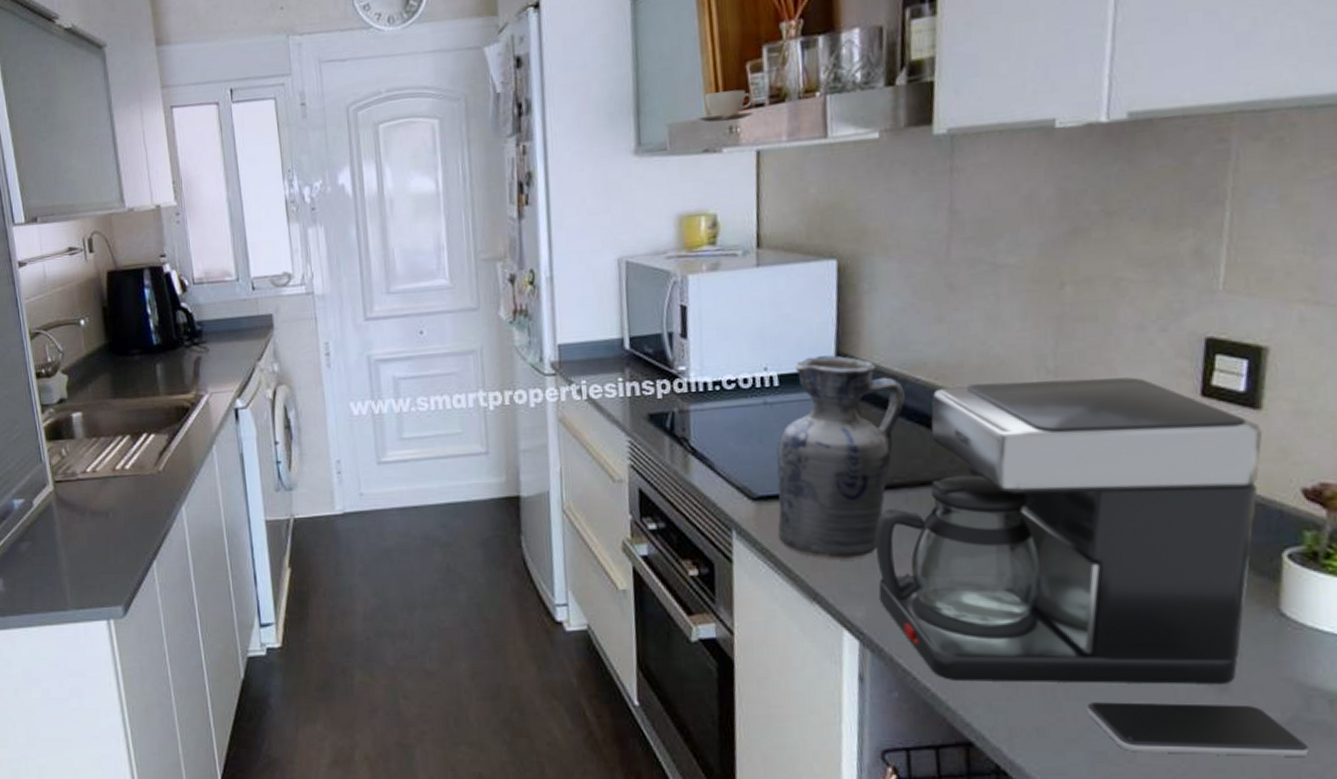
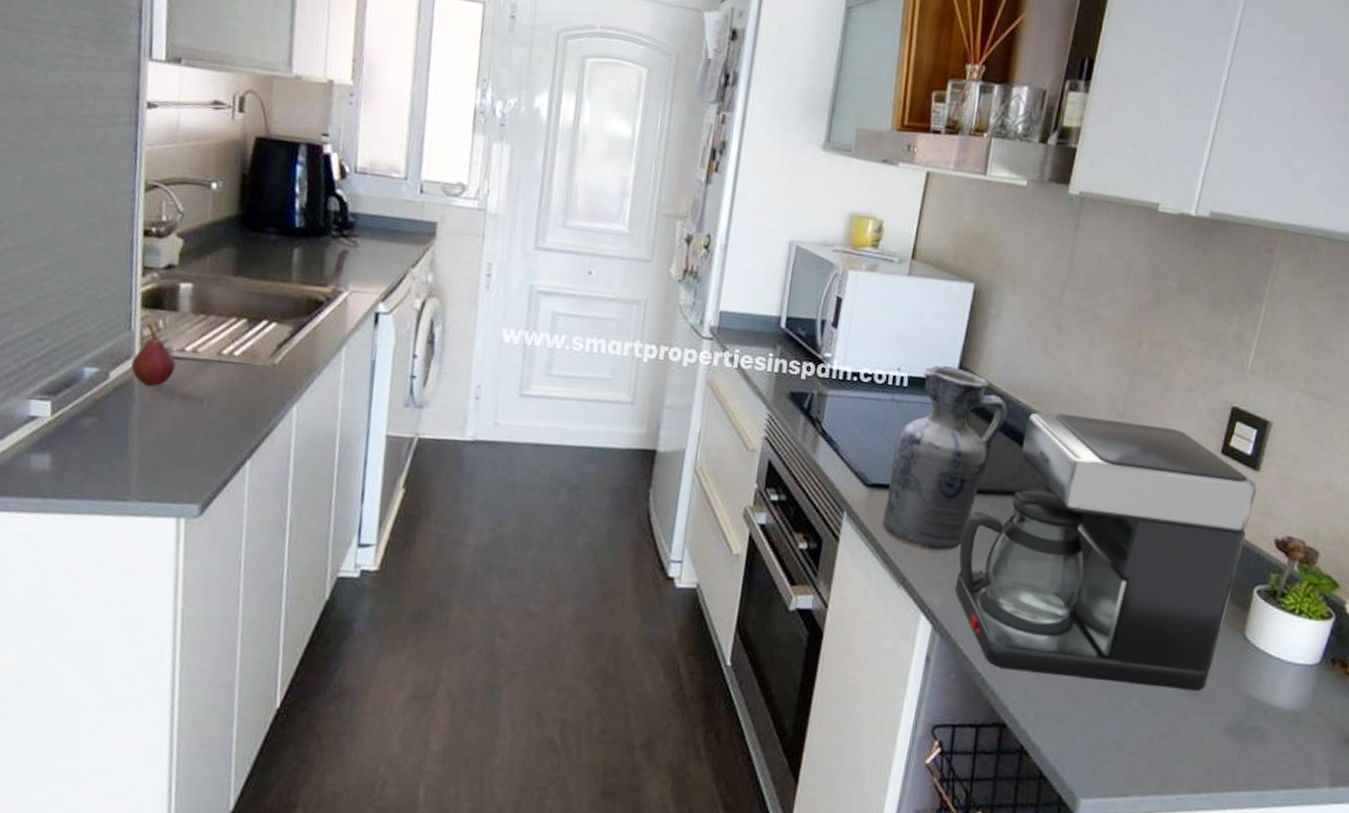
fruit: none [48,452,82,508] -> present [131,322,176,386]
teacup: present [696,89,754,123] -> none [882,110,933,141]
smartphone: present [1086,702,1309,756] -> none [1096,697,1245,755]

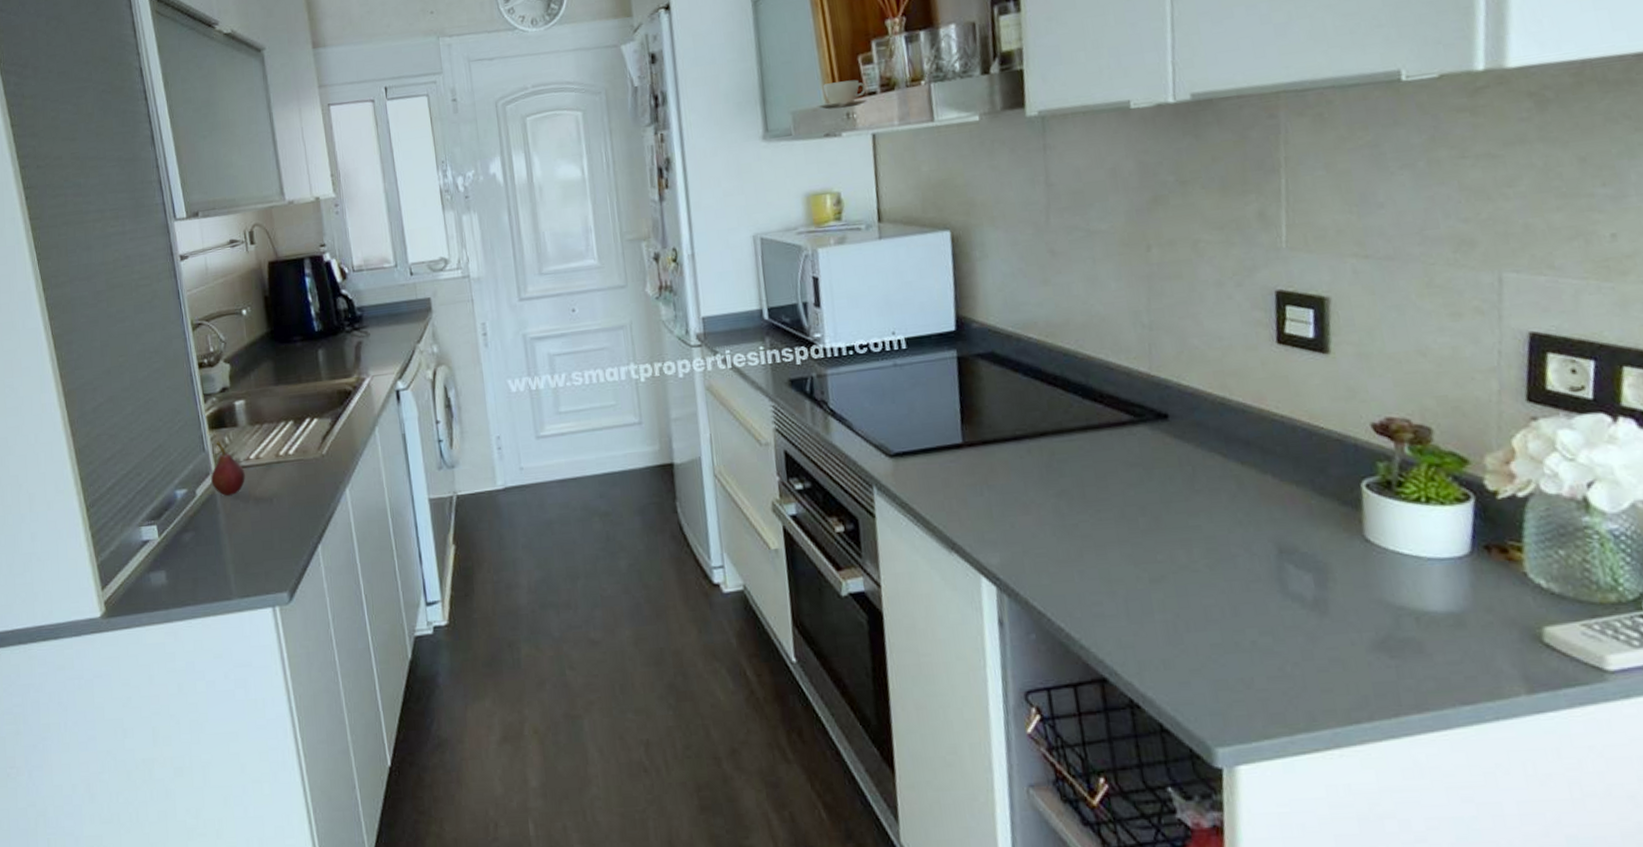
teacup: none [882,110,933,141] -> present [817,79,867,110]
ceramic jug: present [882,365,1007,552] -> none [909,318,1021,510]
coffee maker: present [954,412,1257,691] -> none [1003,329,1334,620]

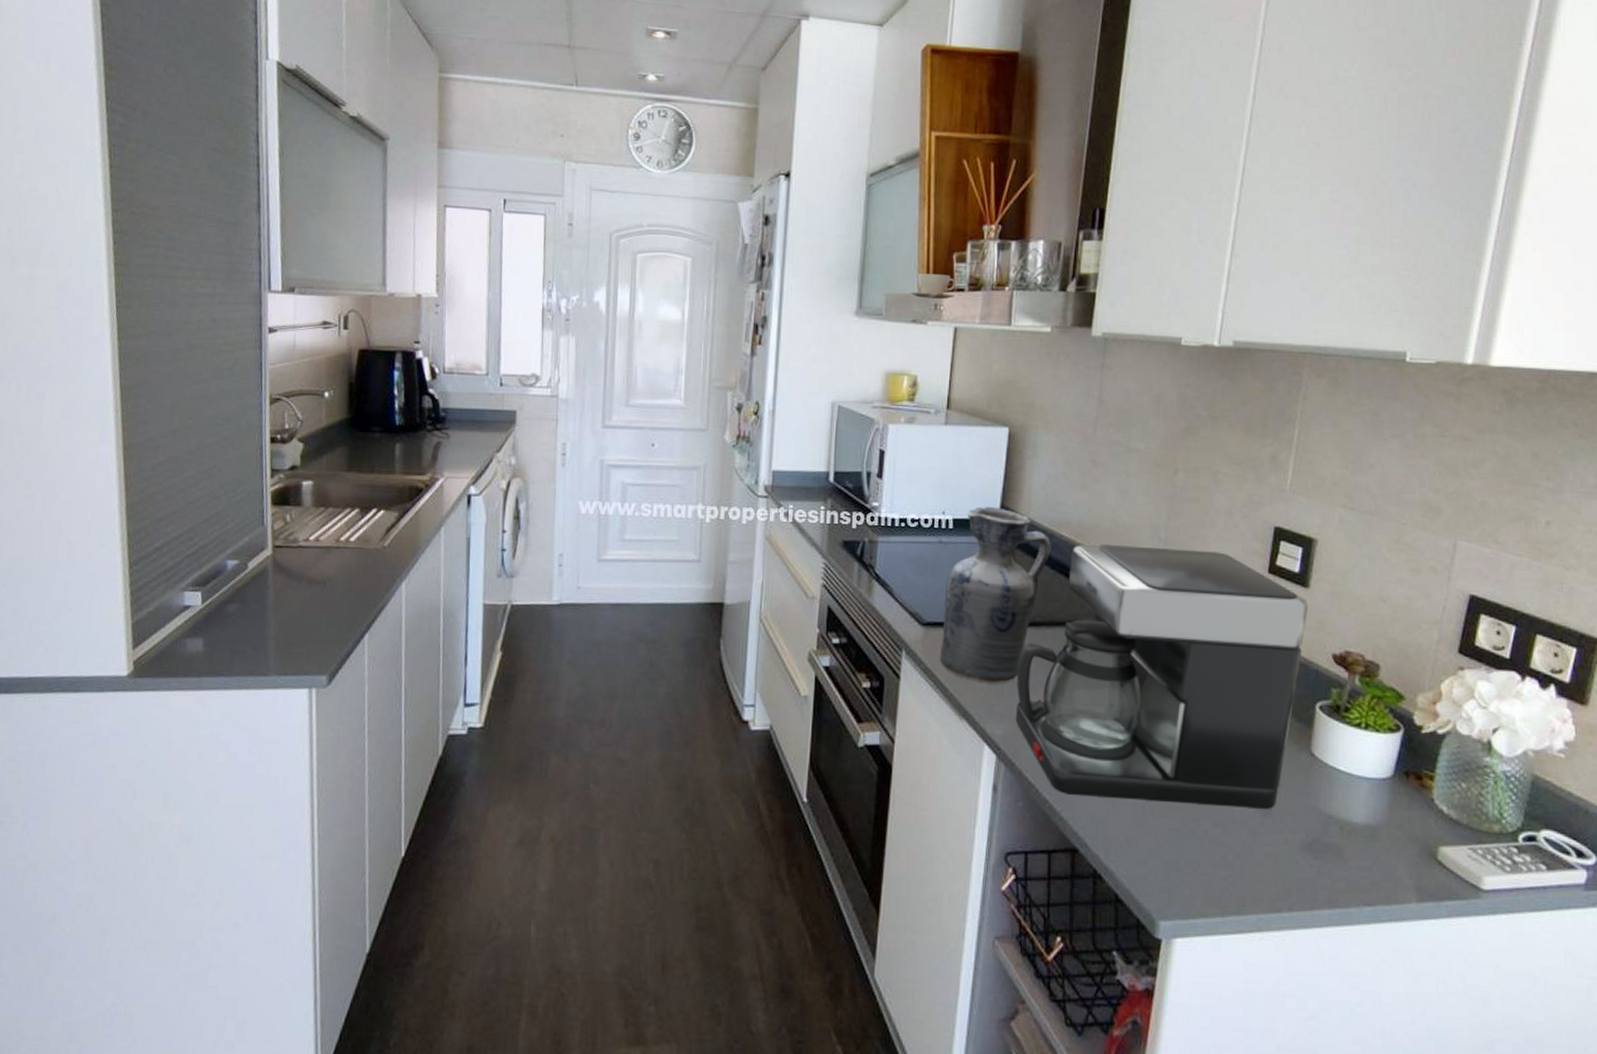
fruit: present [211,441,245,496] -> none [265,517,302,573]
ceramic jug: none [909,318,1021,510] -> present [939,507,1051,683]
coffee maker: none [1003,329,1334,620] -> present [1015,544,1309,809]

